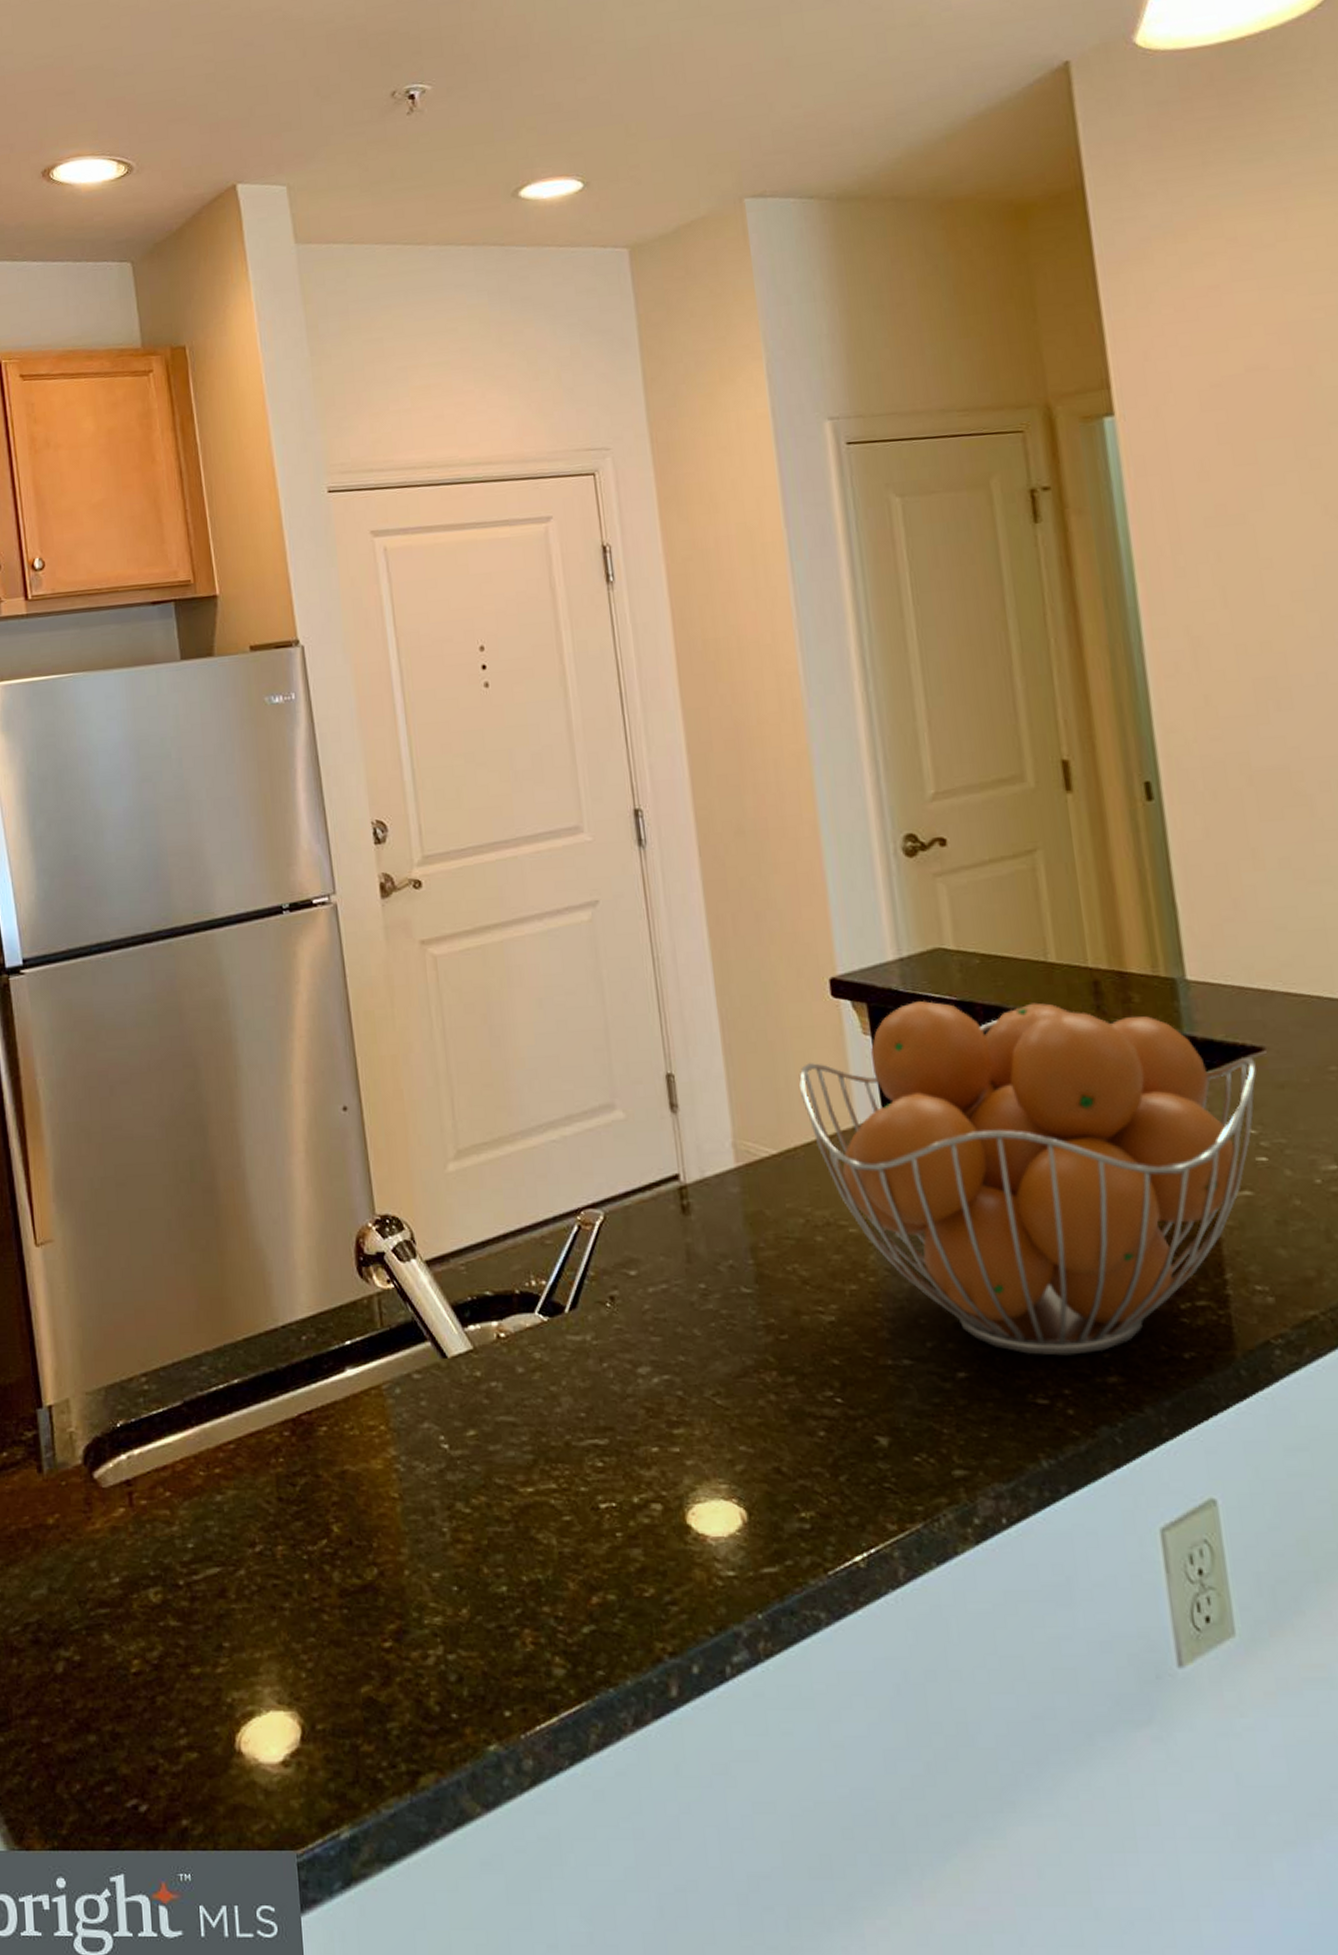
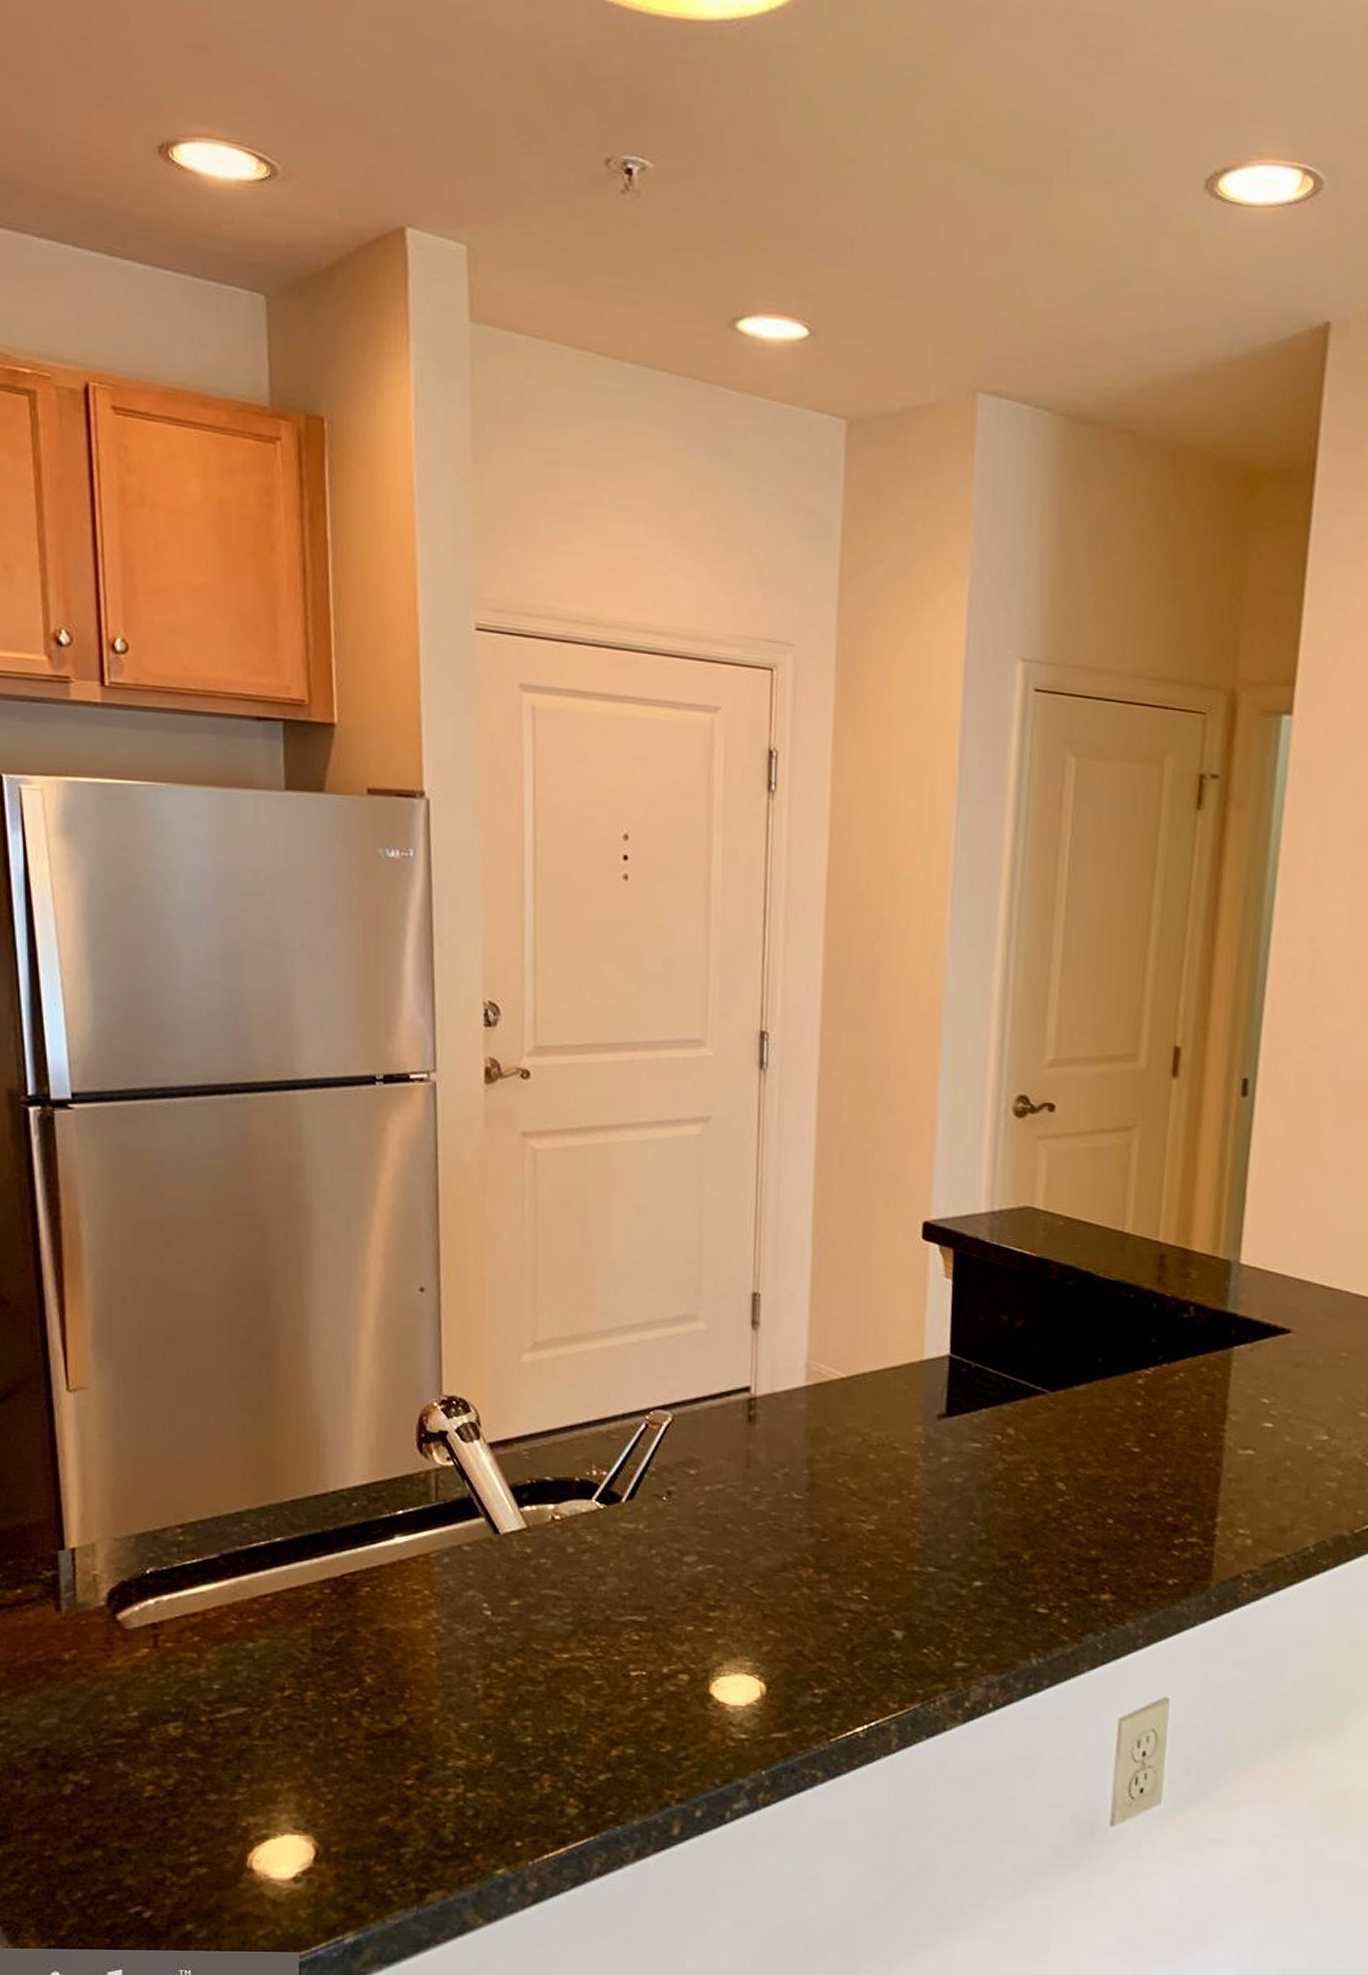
fruit basket: present [799,1000,1257,1356] -> none [877,1252,1281,1575]

